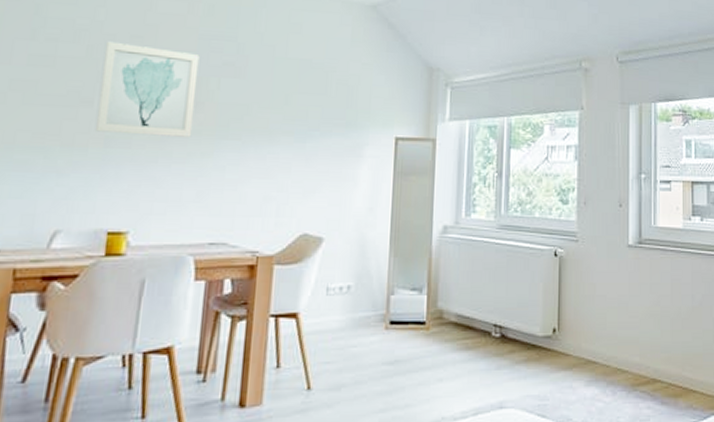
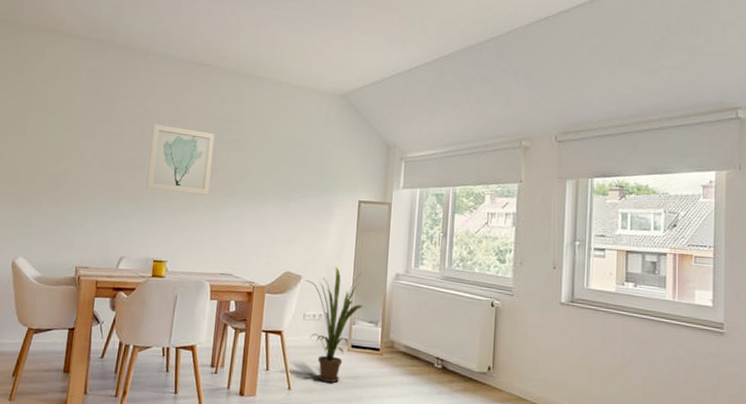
house plant: none [328,223,403,374] -> present [305,267,363,383]

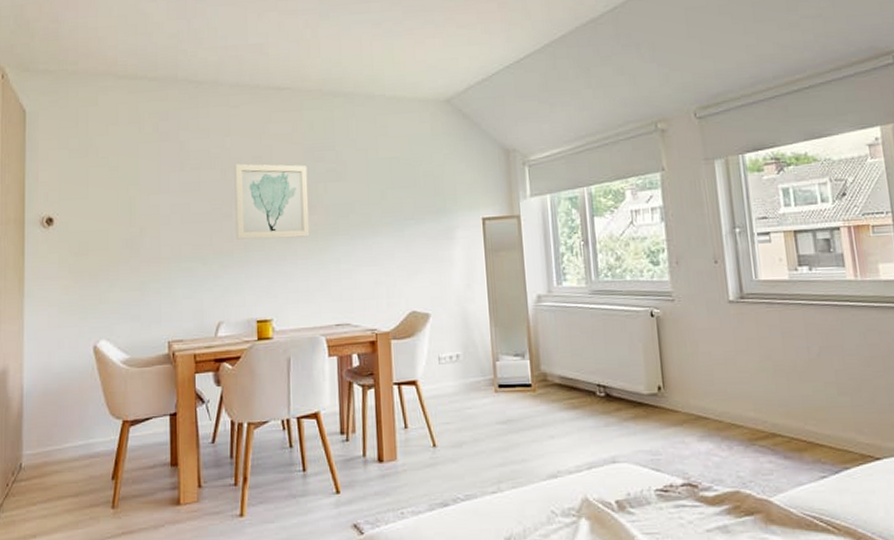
house plant: present [305,267,363,383] -> none [434,297,505,433]

